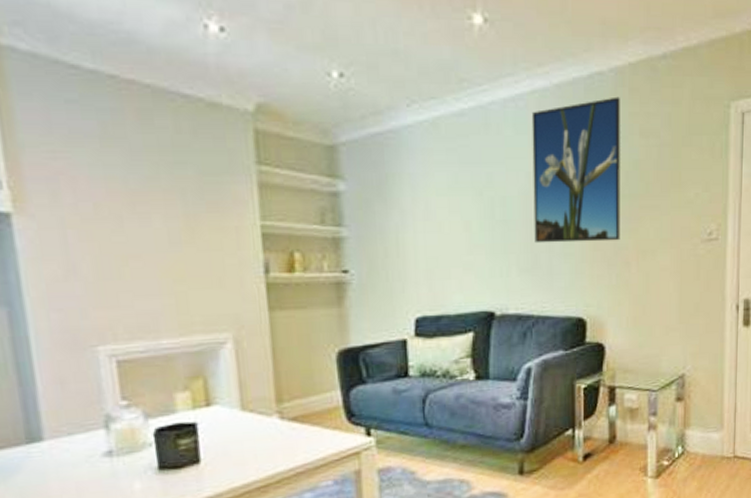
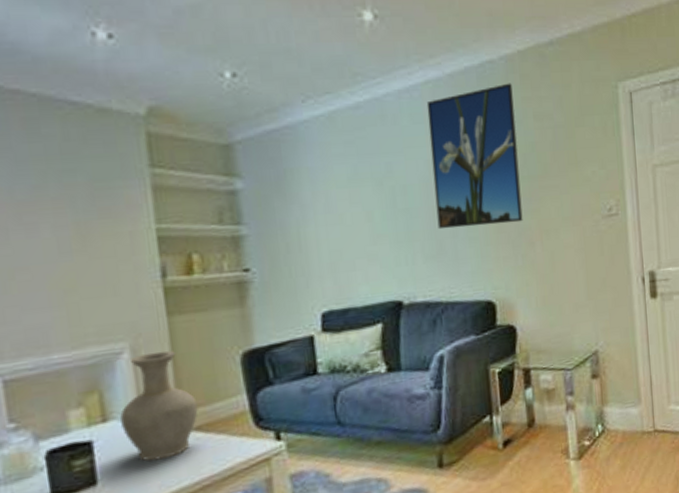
vase: none [223,343,295,446] -> present [120,350,198,461]

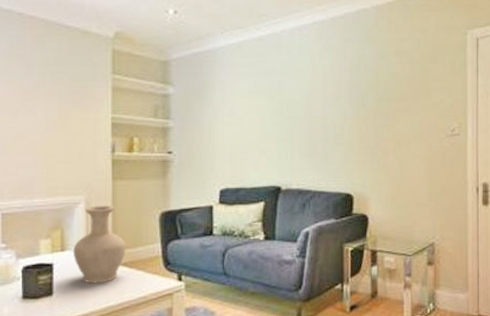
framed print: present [426,83,523,230] -> none [312,27,381,135]

